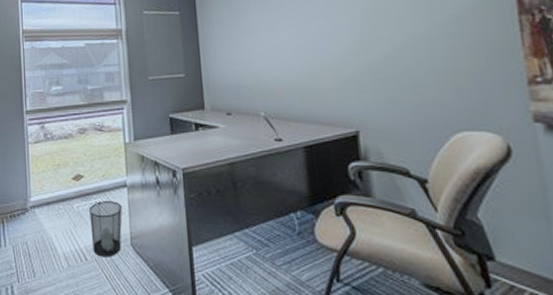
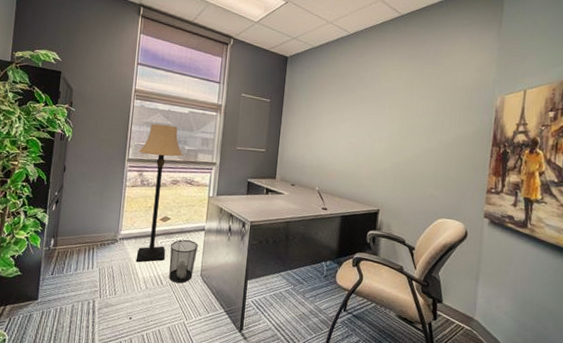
lamp: none [36,64,87,234] -> present [136,124,184,262]

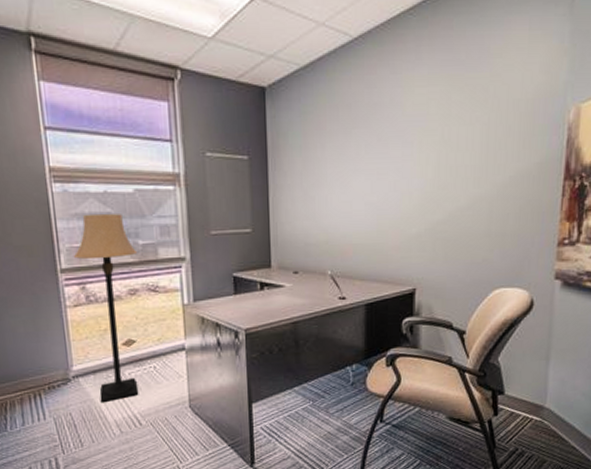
waste bin: present [169,240,198,284] -> none [142,365,180,421]

